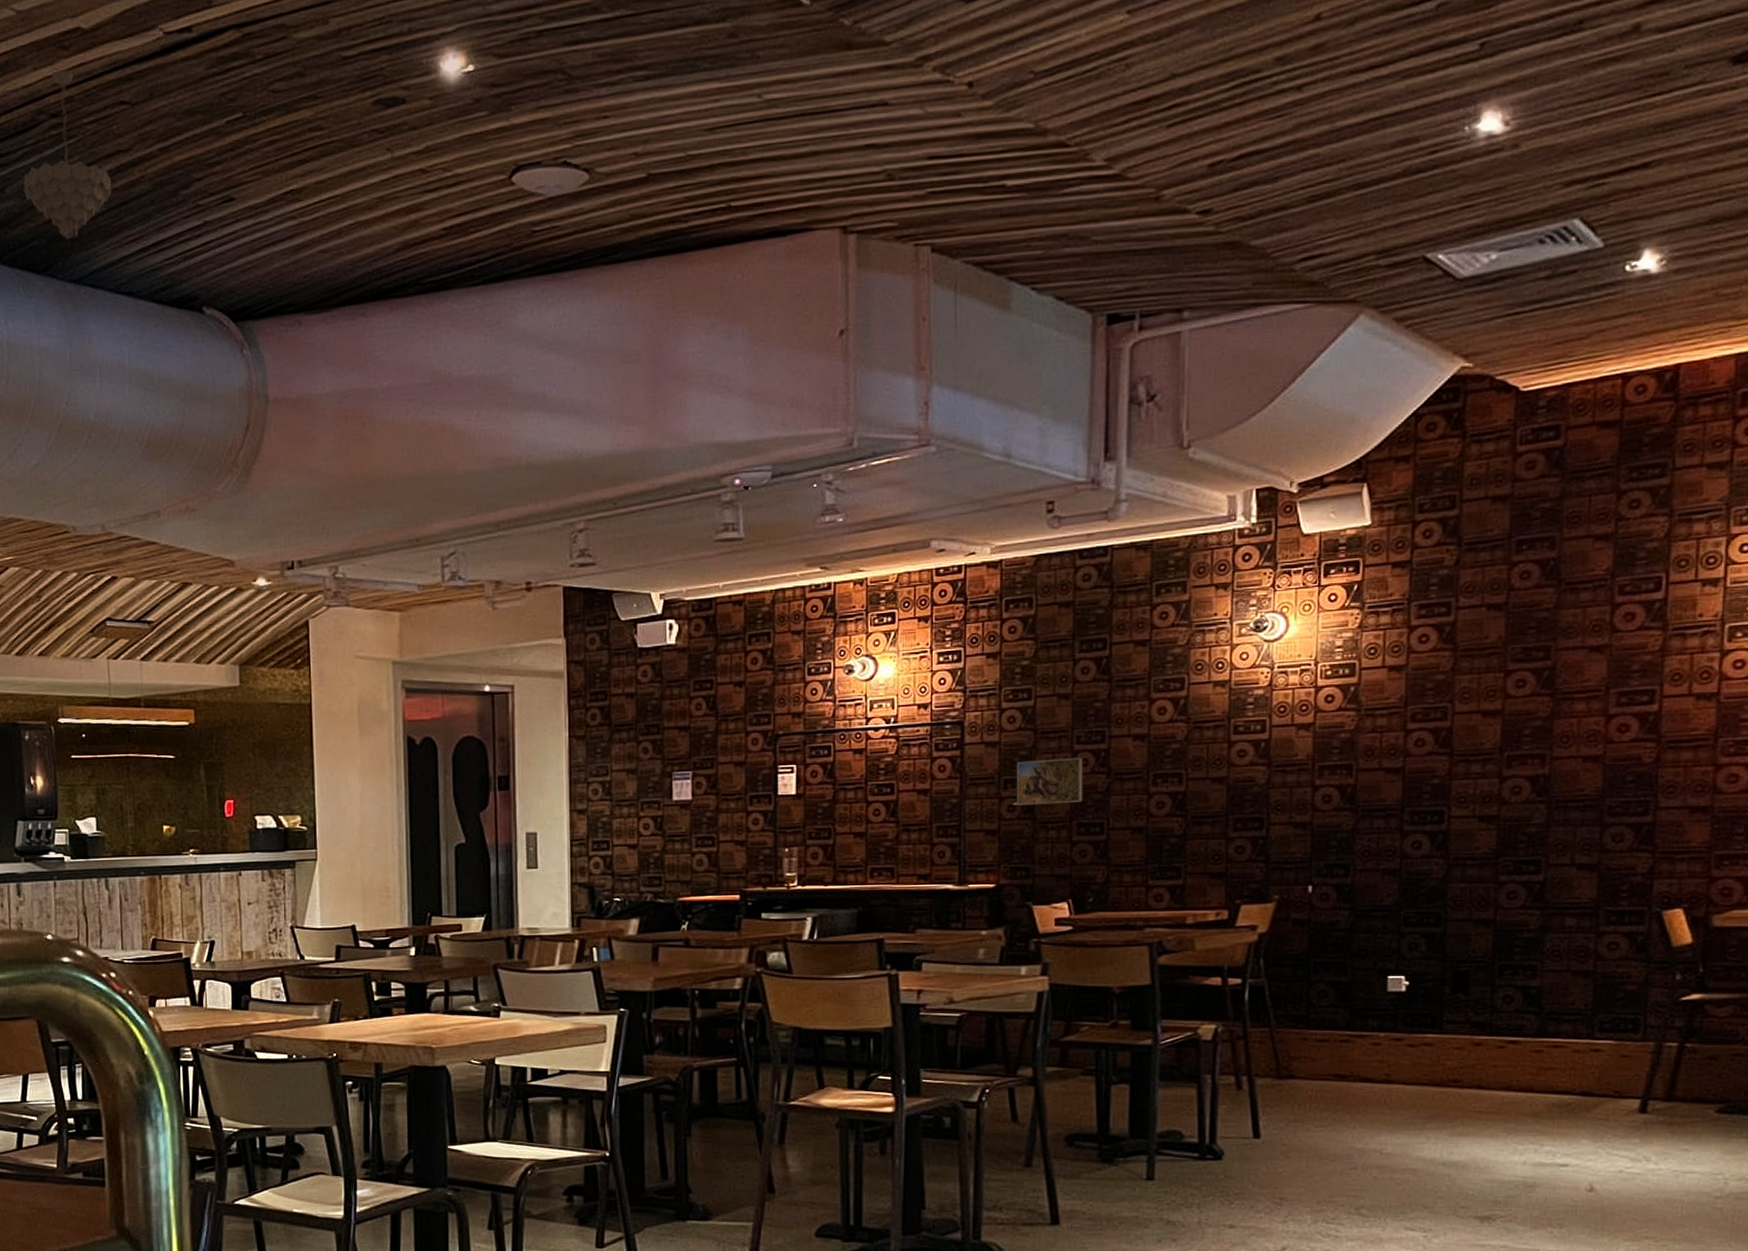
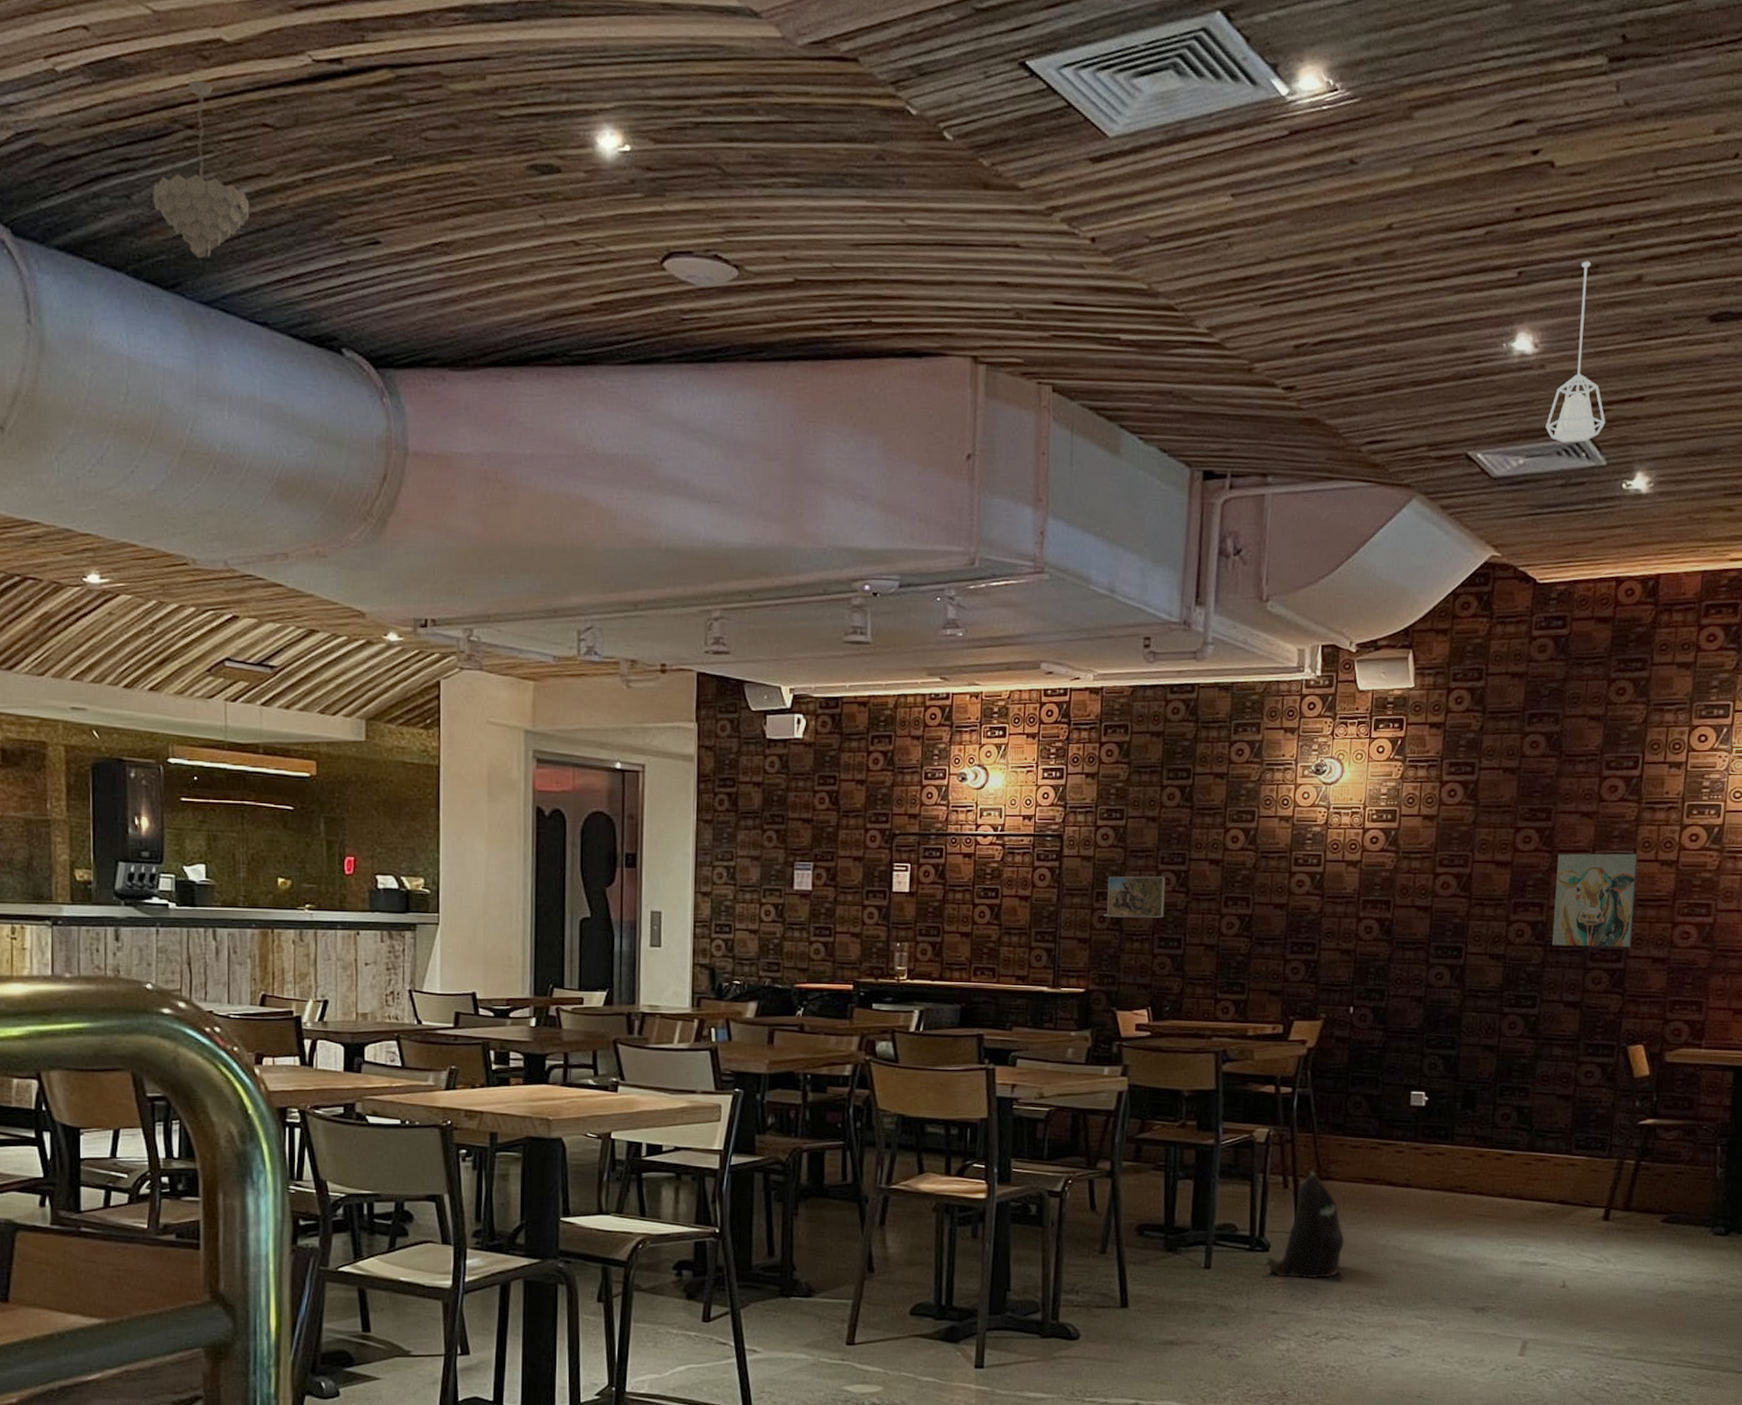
backpack: none [1217,1068,1313,1189] -> present [1264,1170,1345,1279]
pendant lamp: none [1523,18,1601,229] -> present [1545,261,1606,443]
wall art: none [1558,688,1666,802] -> present [1552,853,1638,947]

